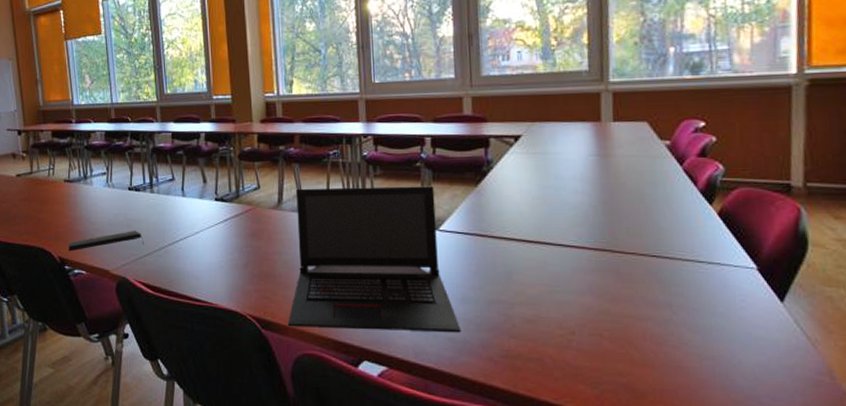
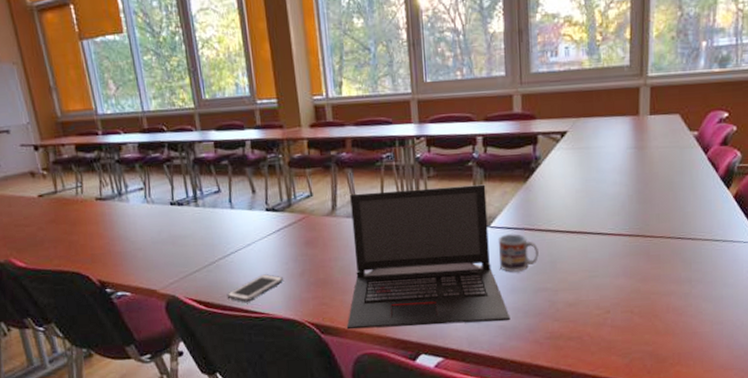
notepad: present [68,231,144,252] -> none [107,247,192,274]
cell phone: none [173,263,227,289] -> present [226,274,283,302]
cup: none [447,239,492,280] -> present [498,234,539,272]

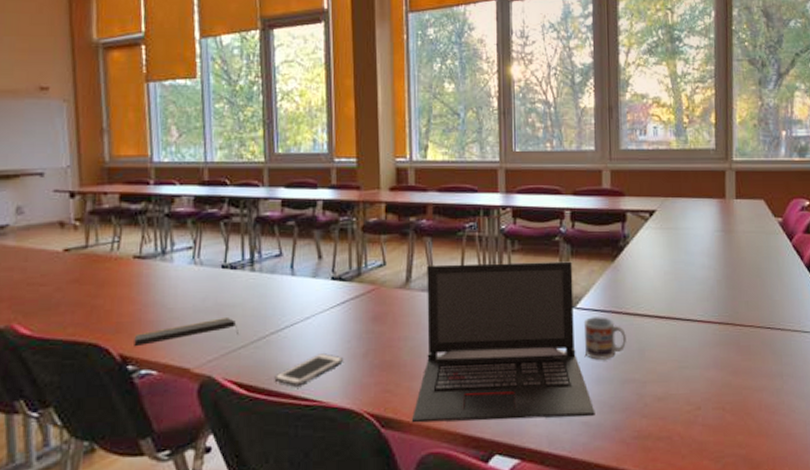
notepad: none [107,247,192,274] -> present [134,318,238,347]

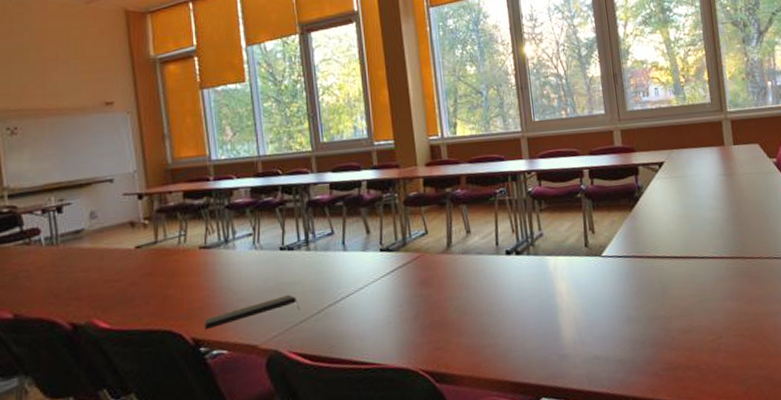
cell phone: present [274,353,343,387] -> none [335,319,396,353]
laptop: present [412,261,595,423] -> none [463,214,629,376]
cup: present [583,317,626,360] -> none [610,262,650,302]

